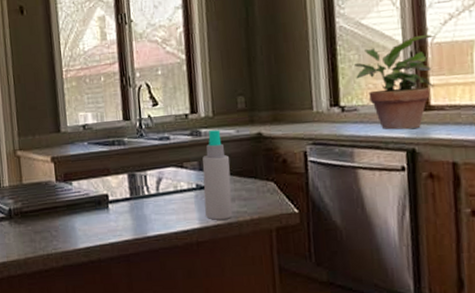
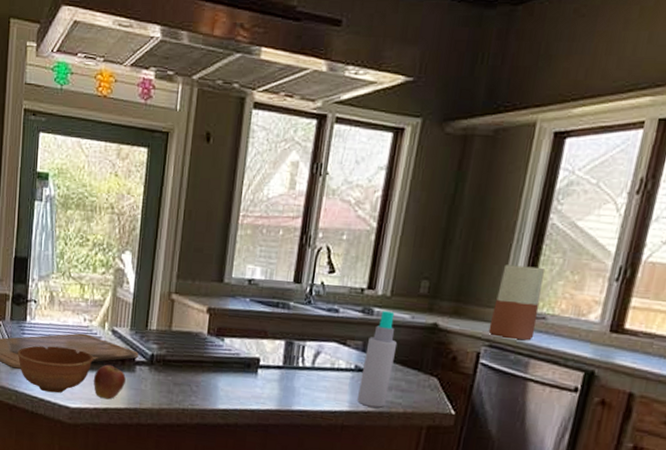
vase: none [307,65,351,135] -> present [488,264,545,341]
potted plant: present [353,34,435,130] -> none [554,250,650,351]

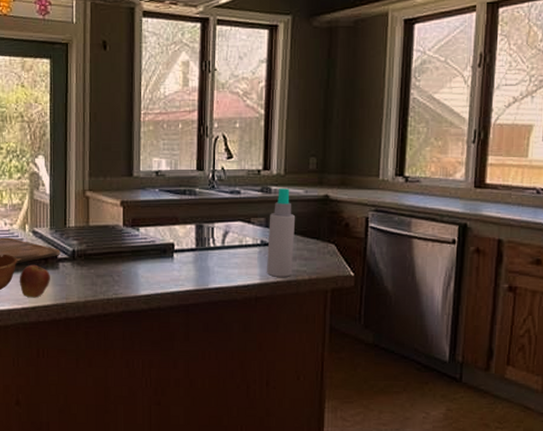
vase: present [488,264,545,341] -> none [373,137,413,203]

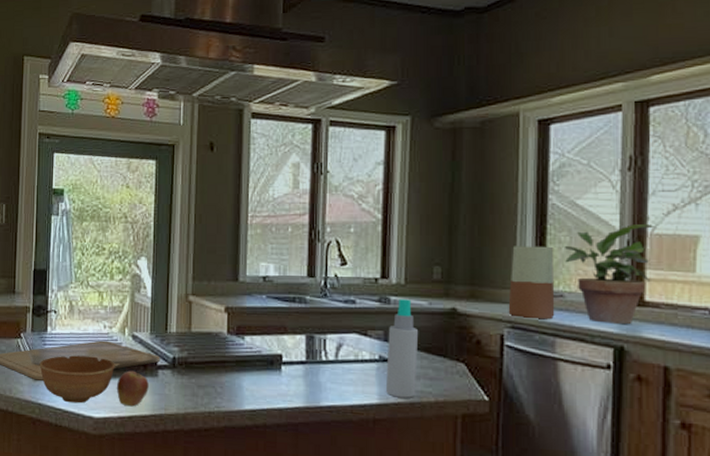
vase: none [373,137,413,203] -> present [508,246,555,320]
potted plant: none [421,116,497,205] -> present [564,224,655,325]

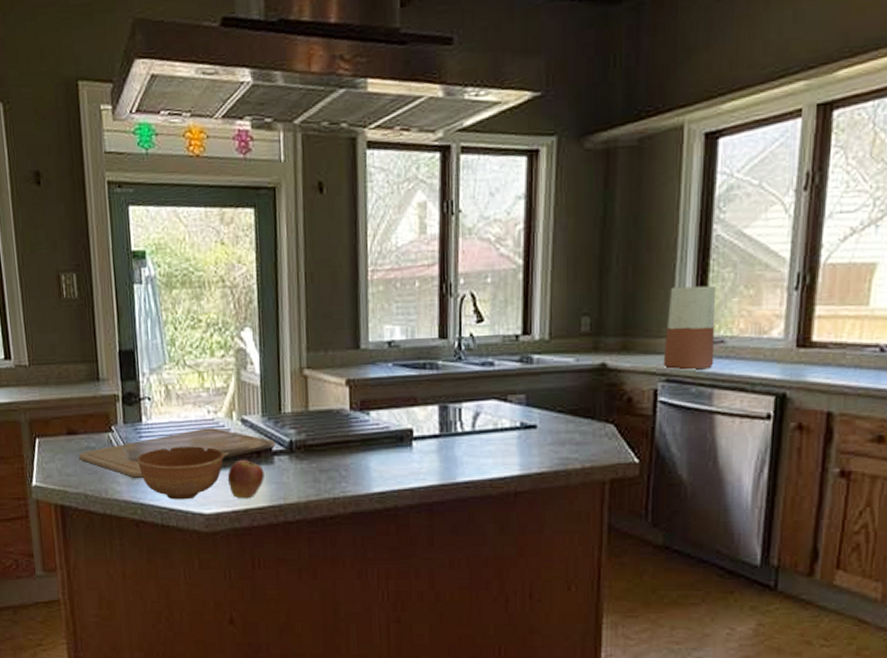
spray bottle: present [386,299,419,398] -> none [529,357,564,467]
potted plant: present [564,224,655,325] -> none [727,253,829,370]

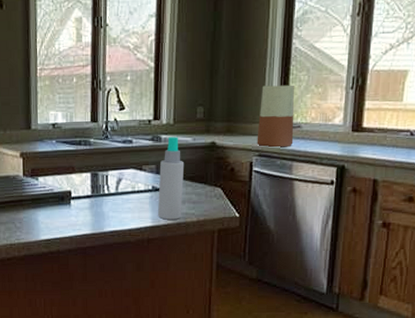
spray bottle: none [529,357,564,467] -> present [158,137,185,220]

